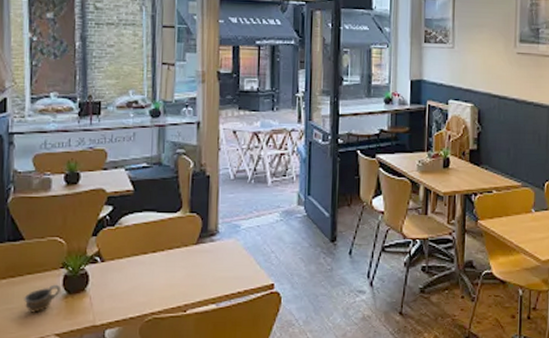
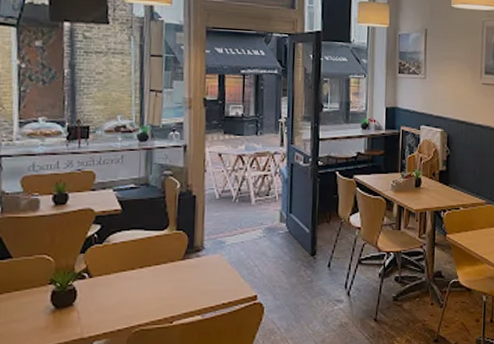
cup: present [24,284,60,313] -> none [11,300,48,327]

